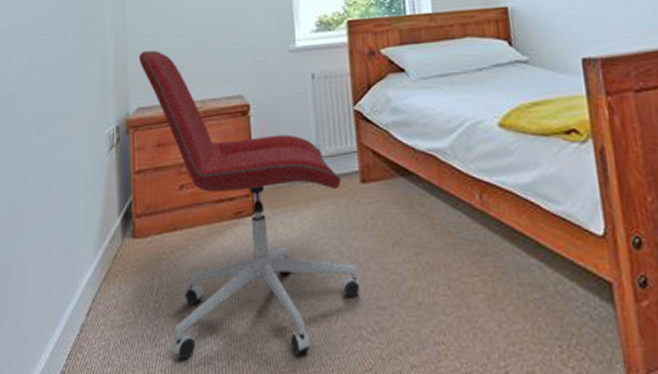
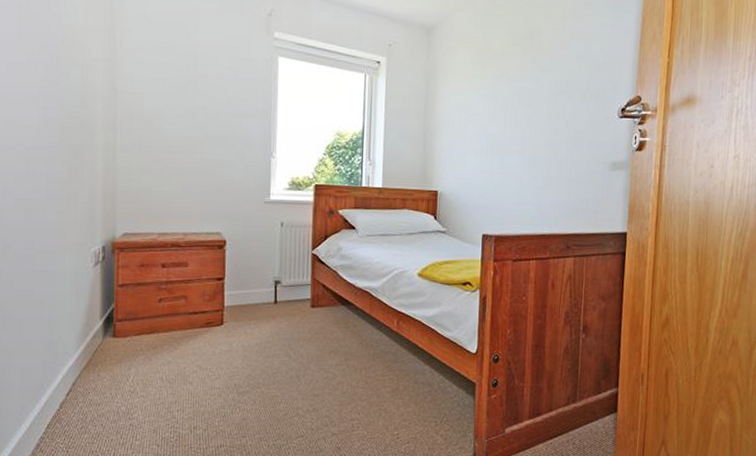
office chair: present [139,50,360,359] -> none [128,185,302,429]

